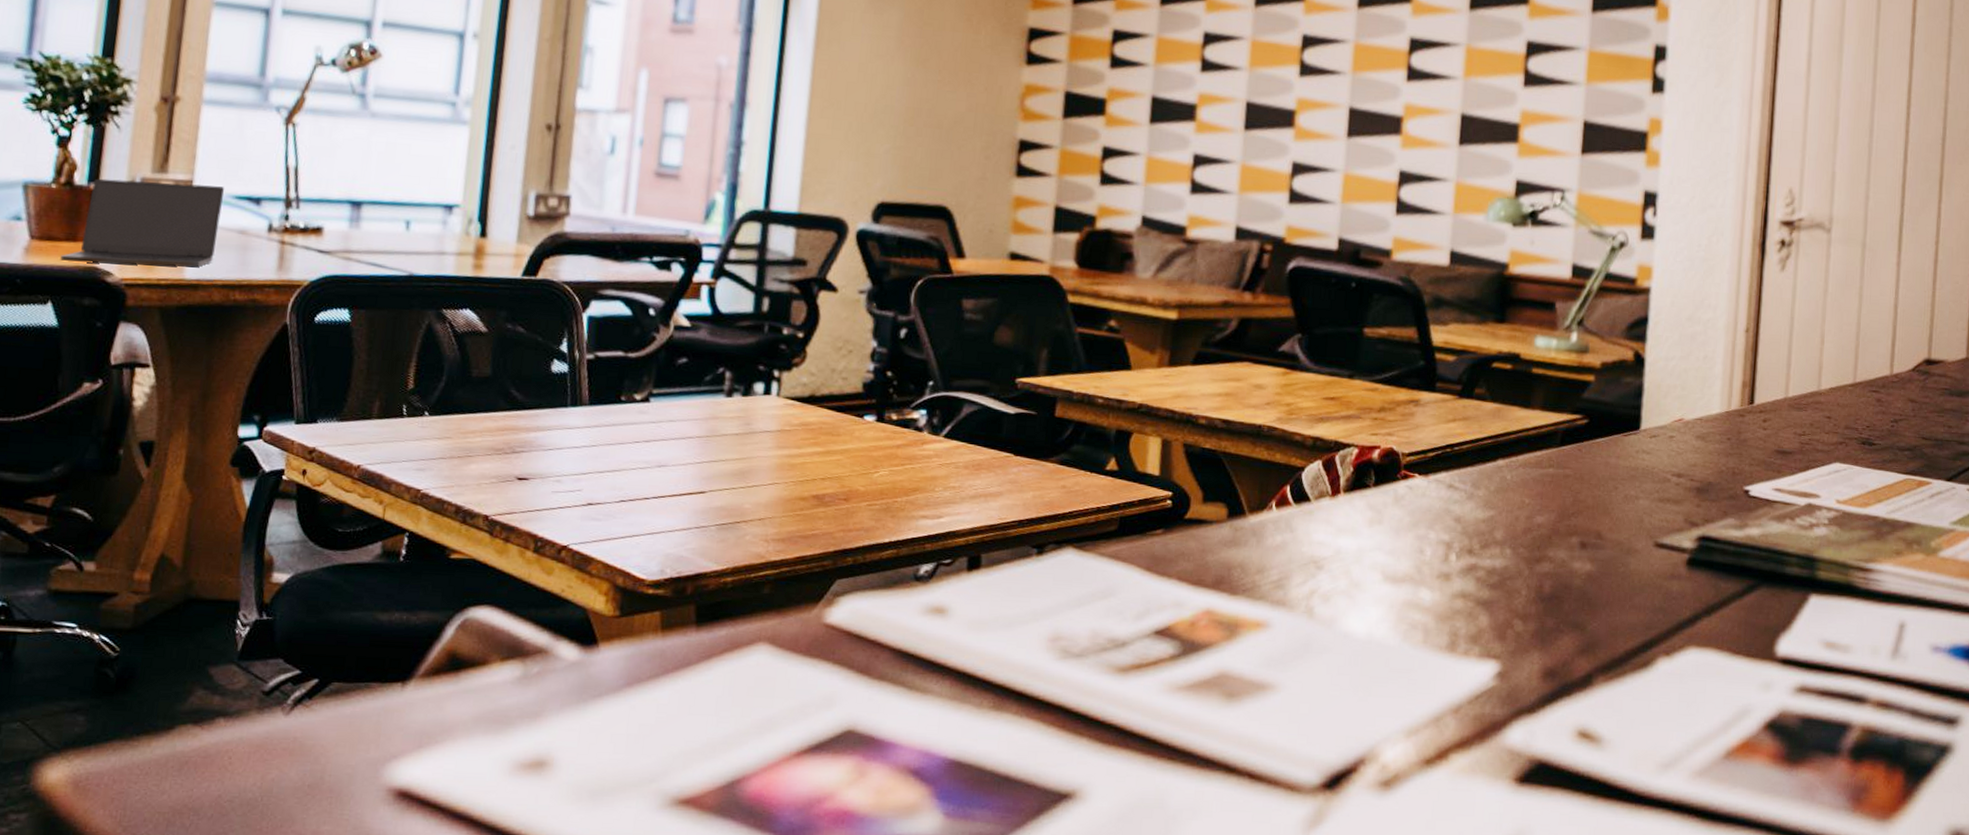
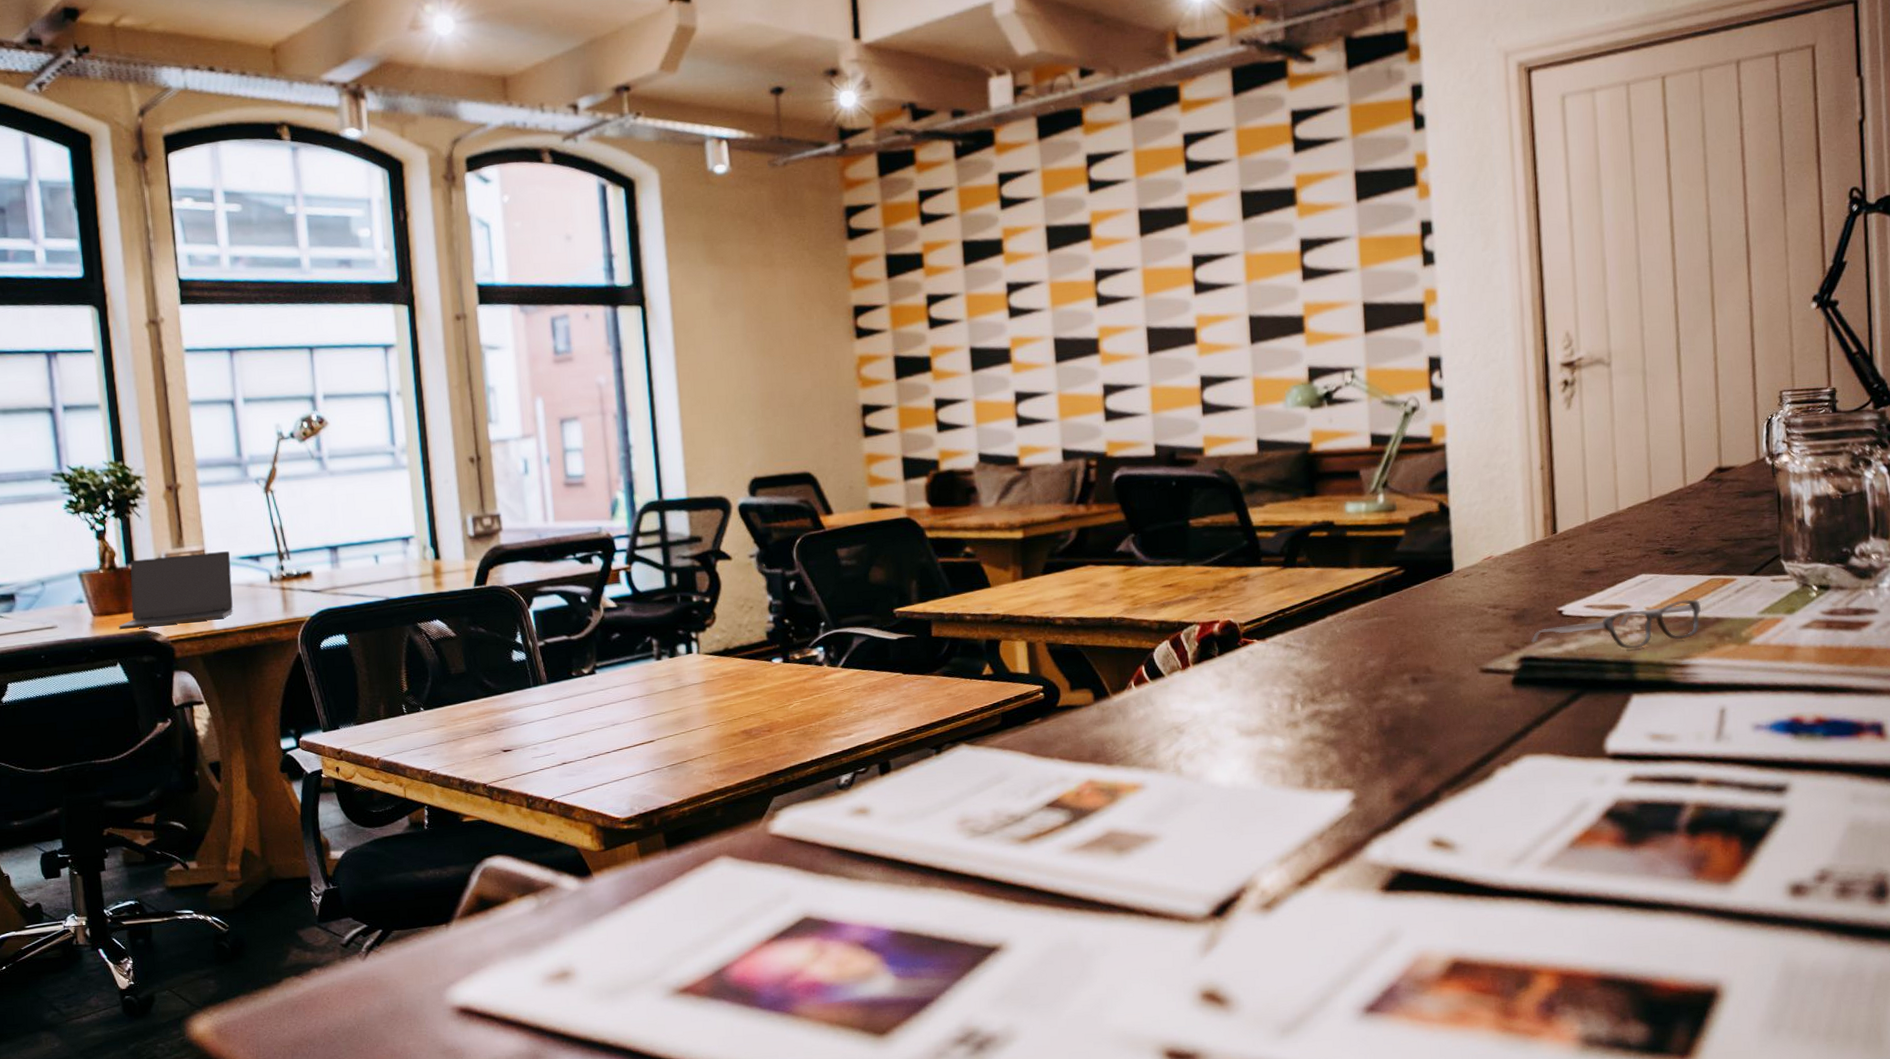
eyeglasses: none [1713,497,1892,544] -> present [1531,599,1701,649]

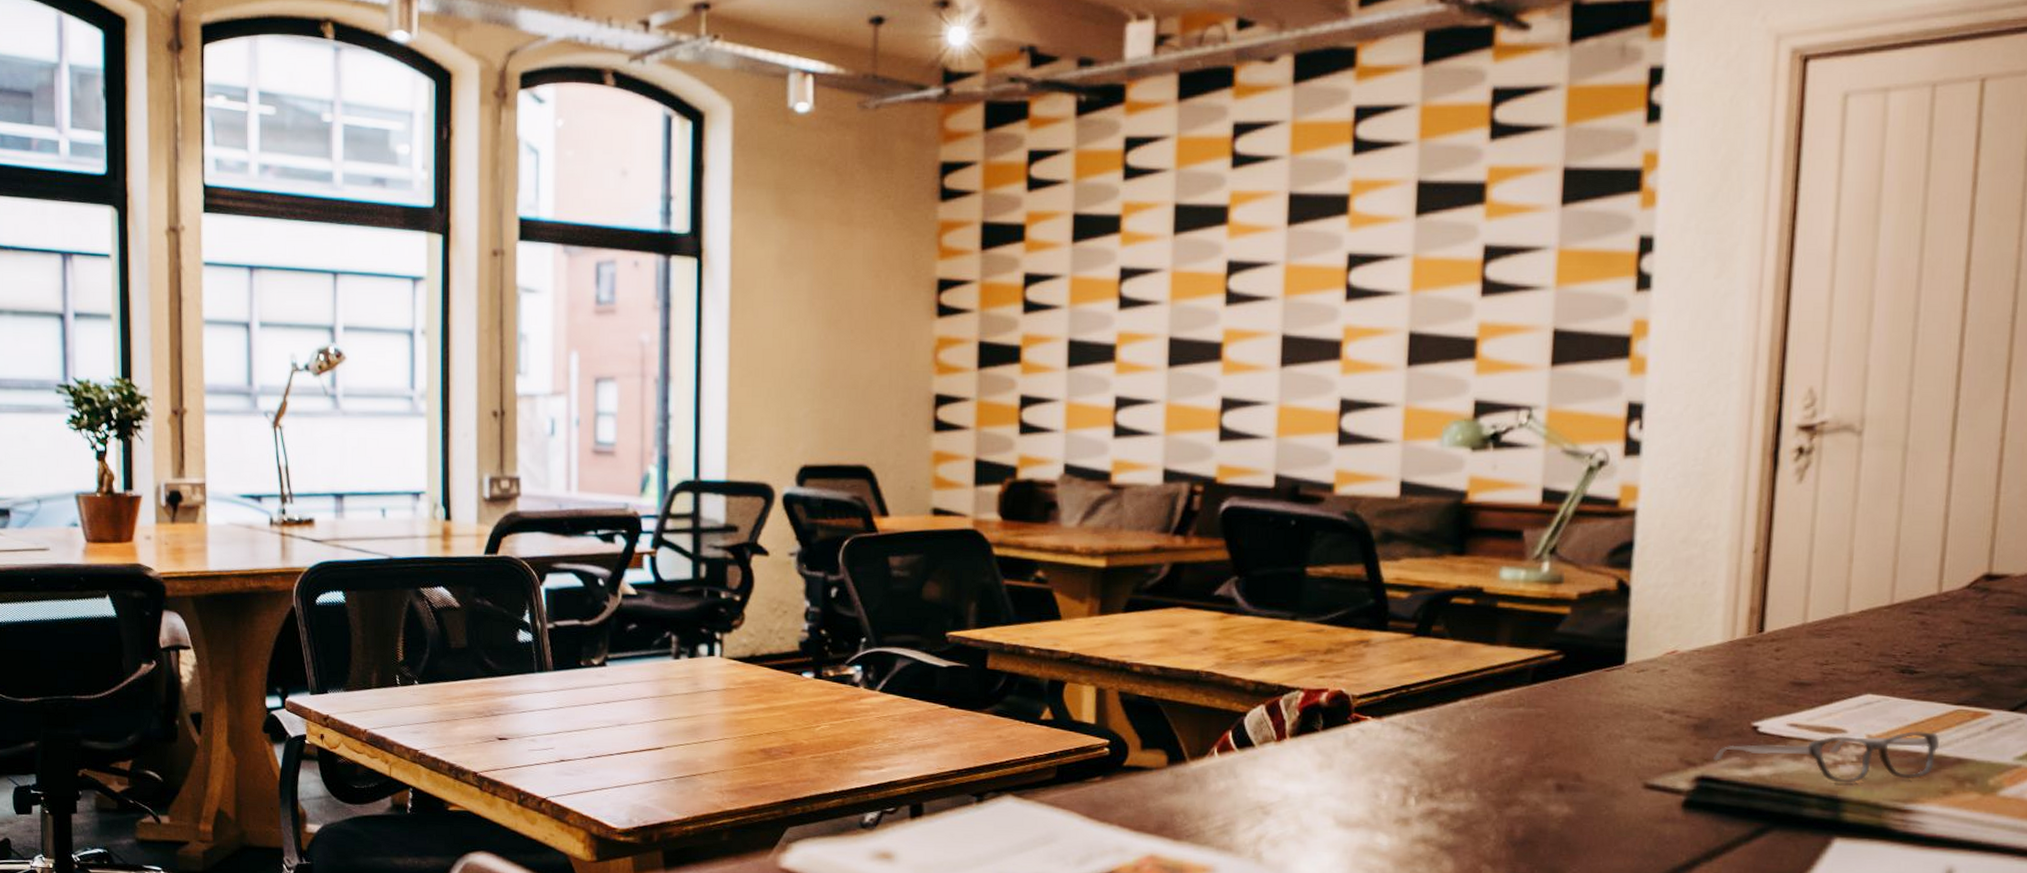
laptop: present [118,551,233,630] -> none [111,486,232,561]

